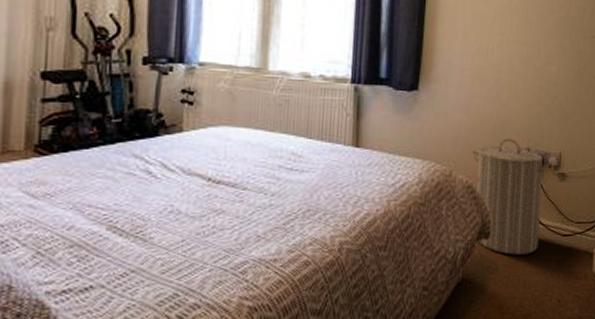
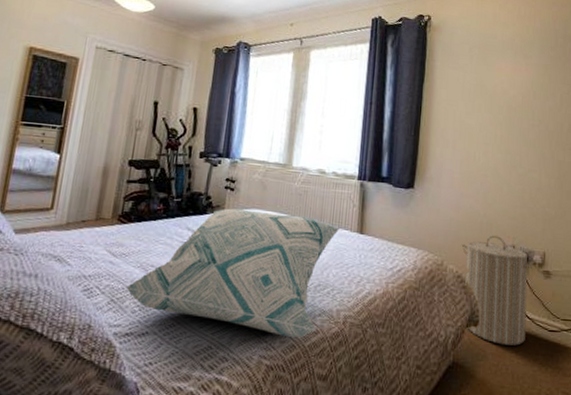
decorative pillow: none [56,127,332,274] -> present [126,208,340,338]

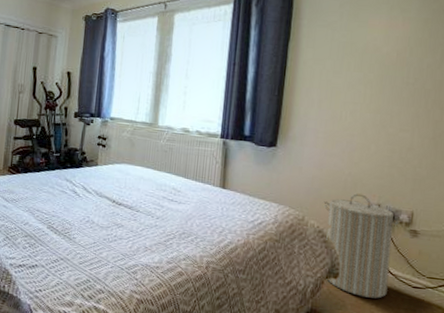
decorative pillow: present [126,208,340,338] -> none [17,162,204,278]

